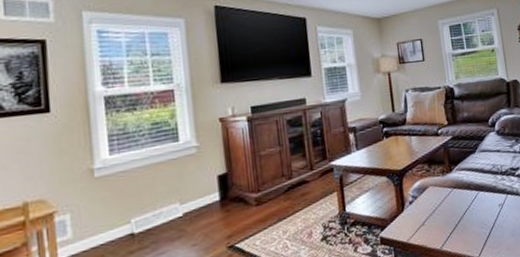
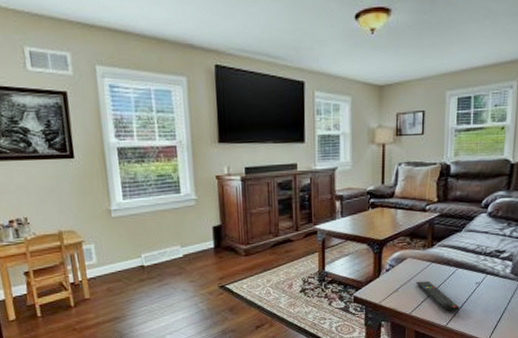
remote control: none [441,209,489,242] -> present [416,281,460,313]

